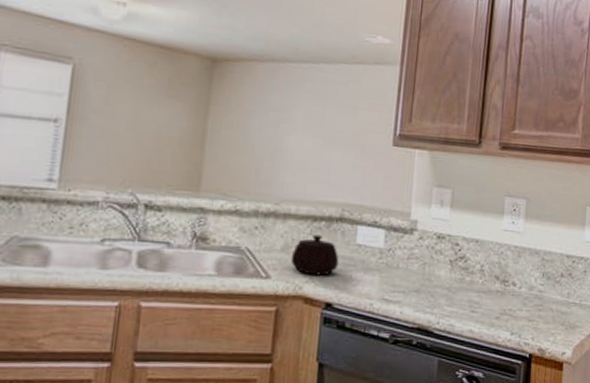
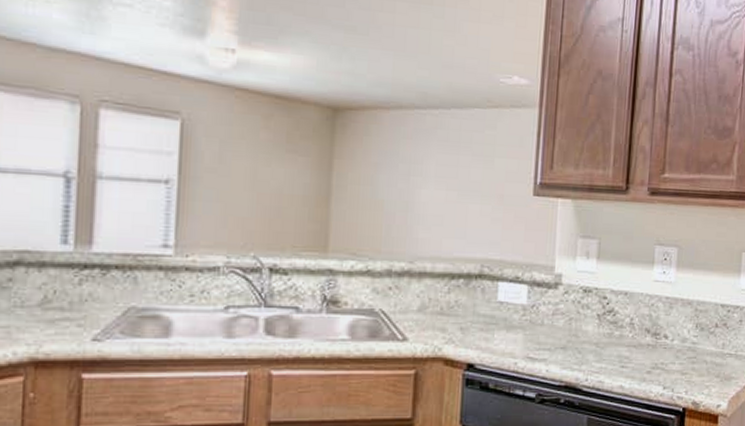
teapot: present [290,234,339,276] -> none [428,293,480,336]

